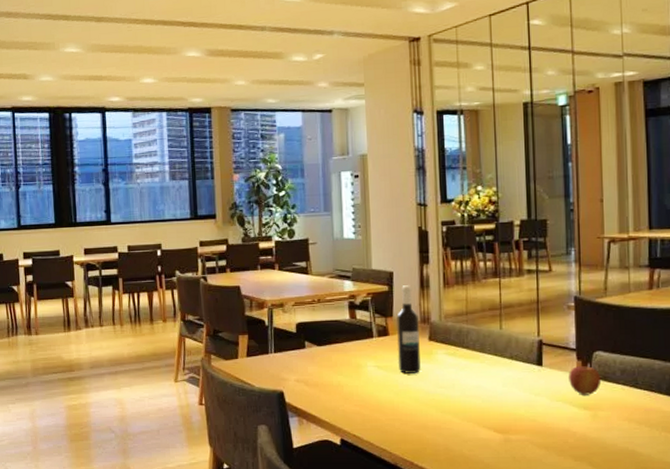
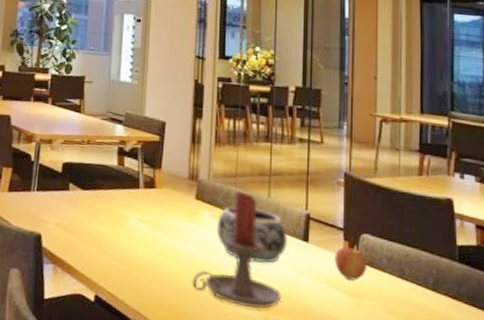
wine bottle: present [397,285,421,373] -> none [161,137,187,233]
candle holder: none [432,328,519,431] -> present [192,191,282,309]
decorative bowl: none [451,341,523,390] -> present [216,205,288,263]

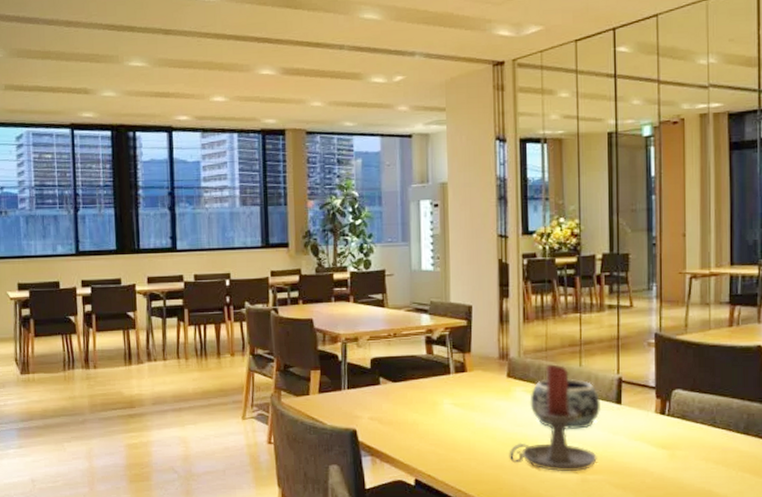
apple: present [334,247,368,281] -> none [647,405,680,434]

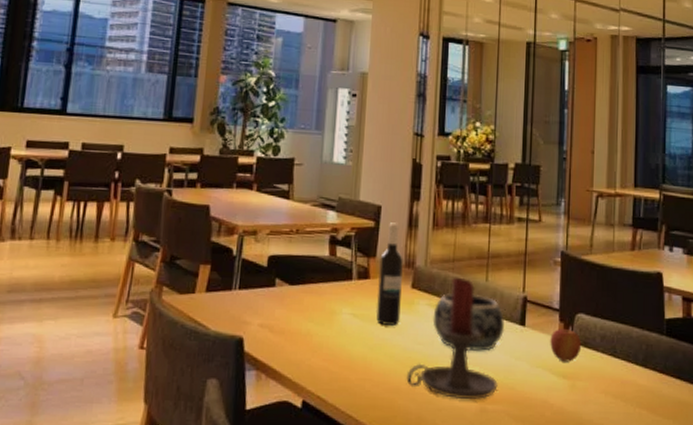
wine bottle: none [475,320,498,411] -> present [375,222,403,325]
apple: none [647,405,680,434] -> present [550,329,582,362]

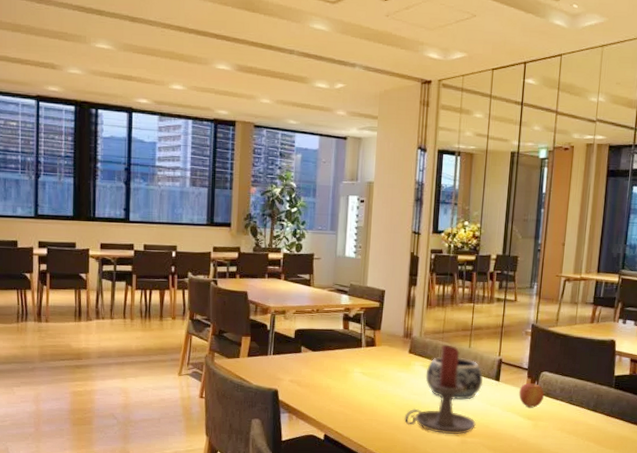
wine bottle: present [375,222,403,325] -> none [380,303,402,381]

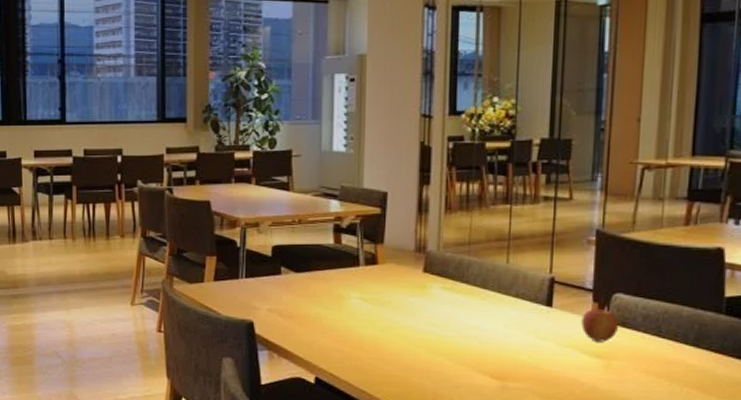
candle holder: present [404,344,476,434] -> none [420,260,521,378]
decorative bowl: present [425,356,483,400] -> none [447,275,529,332]

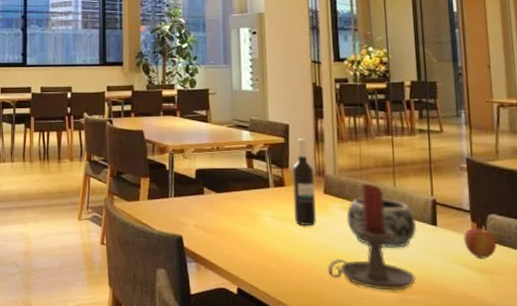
wine bottle: none [385,208,413,308] -> present [292,138,316,226]
candle holder: none [420,260,521,378] -> present [327,183,416,291]
decorative bowl: none [447,275,529,332] -> present [346,197,417,248]

